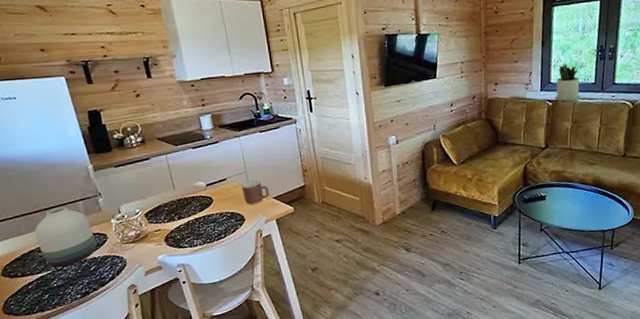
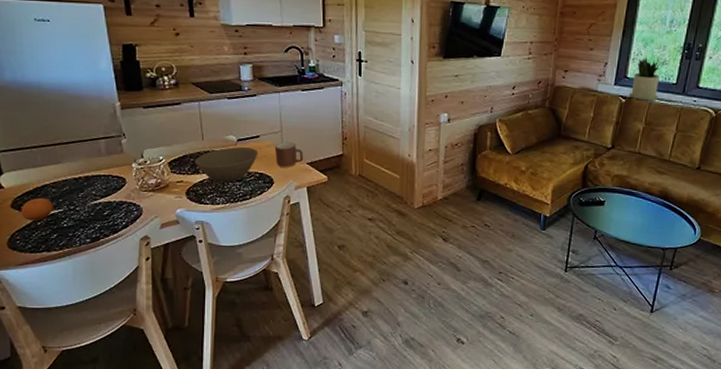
fruit: none [11,262,42,286] -> present [21,197,53,221]
vase: present [34,206,97,268] -> none [50,143,114,208]
bowl: none [169,190,228,226] -> present [194,147,258,183]

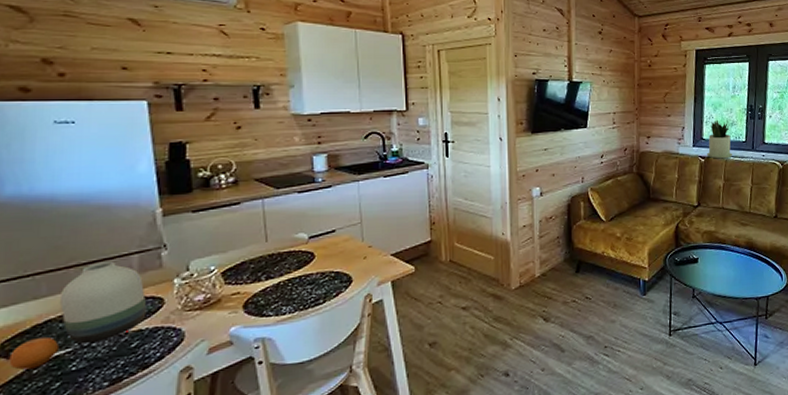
vase: none [50,143,114,208] -> present [59,261,147,344]
bowl: present [194,147,258,183] -> none [255,244,334,289]
mug: present [274,142,304,168] -> none [353,233,388,263]

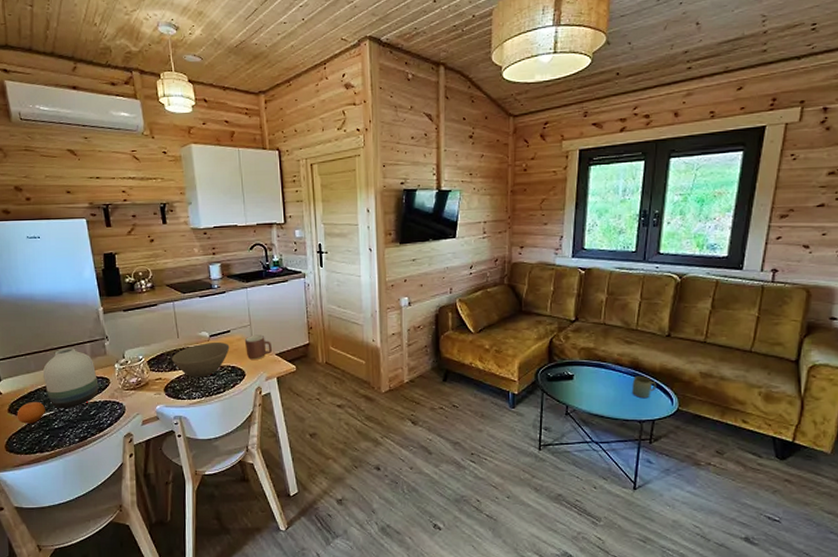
bowl: none [255,244,334,289] -> present [171,343,230,378]
mug: none [353,233,388,263] -> present [244,334,273,360]
planter: present [706,119,732,159] -> none [587,227,618,271]
mug: none [748,255,769,277] -> present [632,375,657,399]

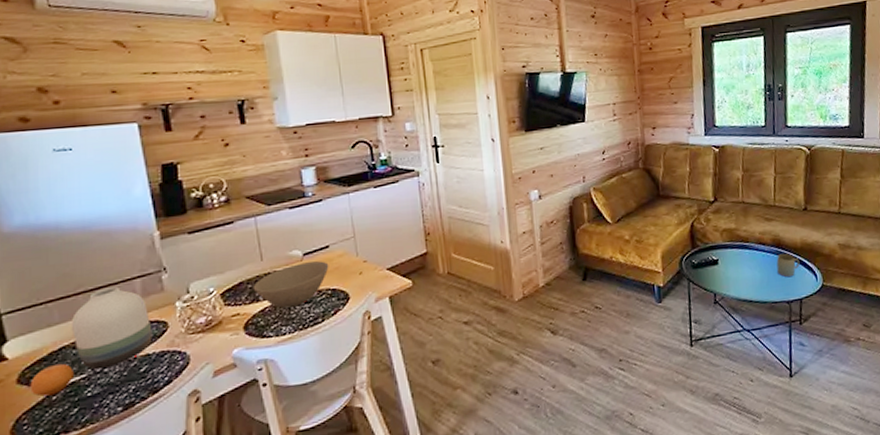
mug: present [244,334,273,360] -> none [347,247,383,279]

